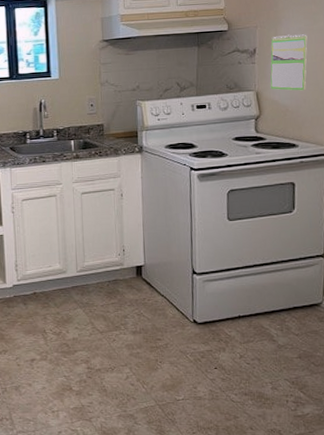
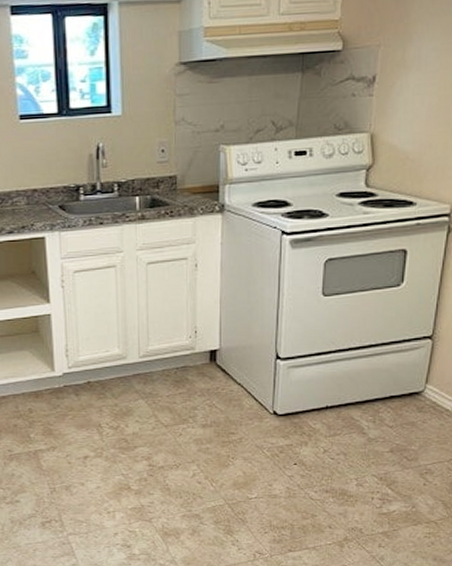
calendar: present [270,34,308,91] -> none [389,56,443,133]

